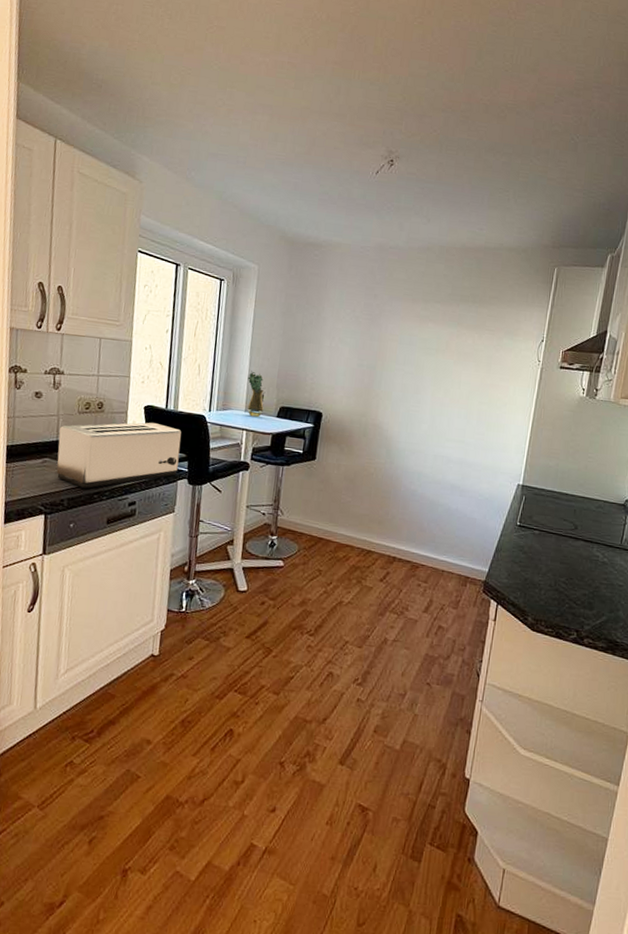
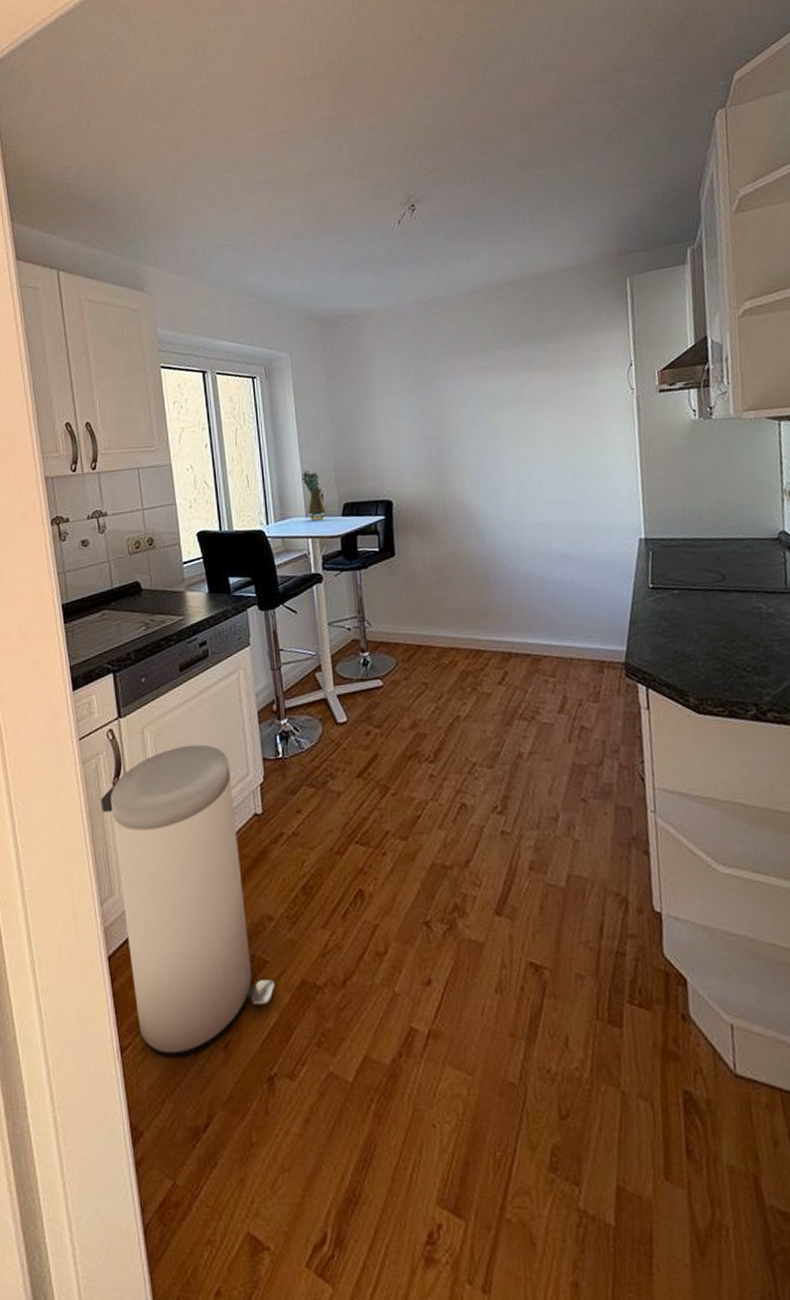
pedal bin: none [13,588,143,846] -> present [100,744,275,1059]
toaster: present [56,422,181,489] -> none [112,548,245,637]

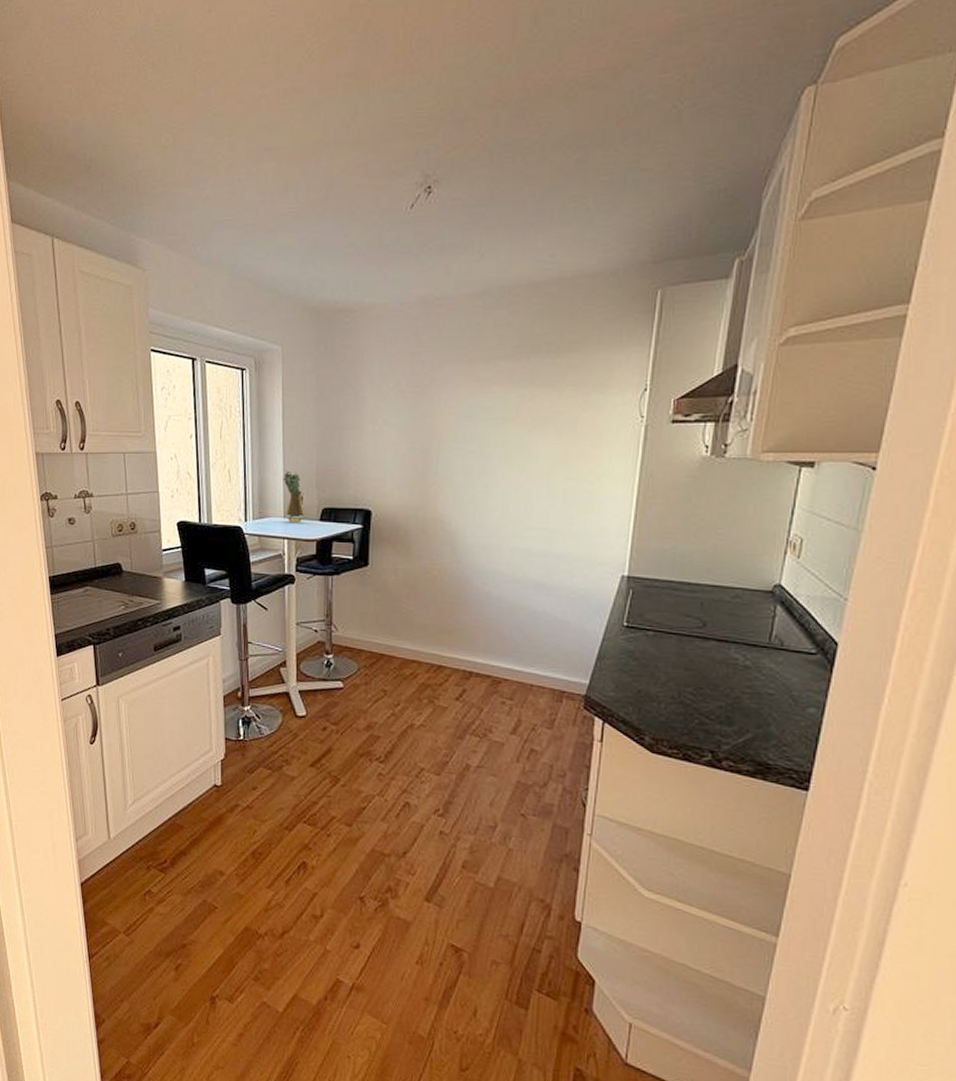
pedal bin: present [100,744,275,1059] -> none [78,717,222,971]

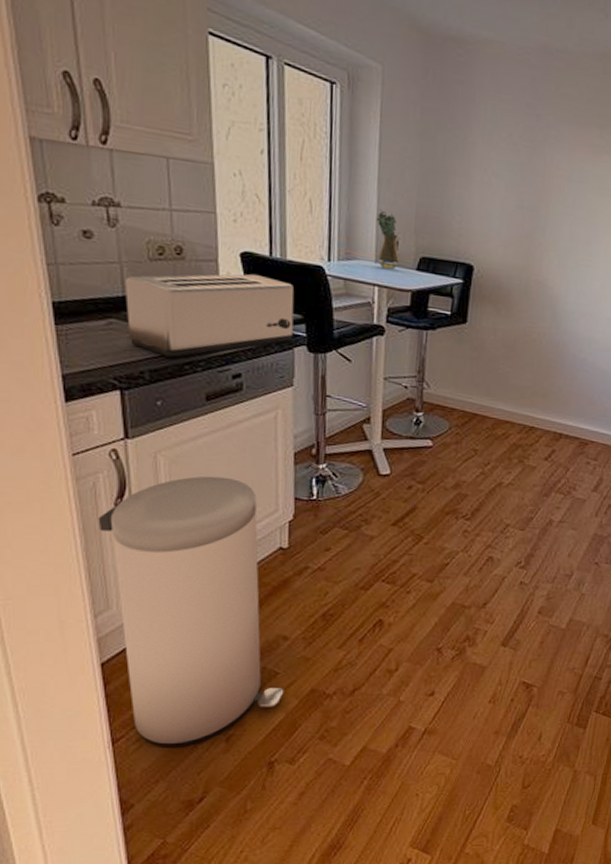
pedal bin: none [78,717,222,971] -> present [98,476,284,749]
toaster: none [95,539,219,616] -> present [124,274,294,359]

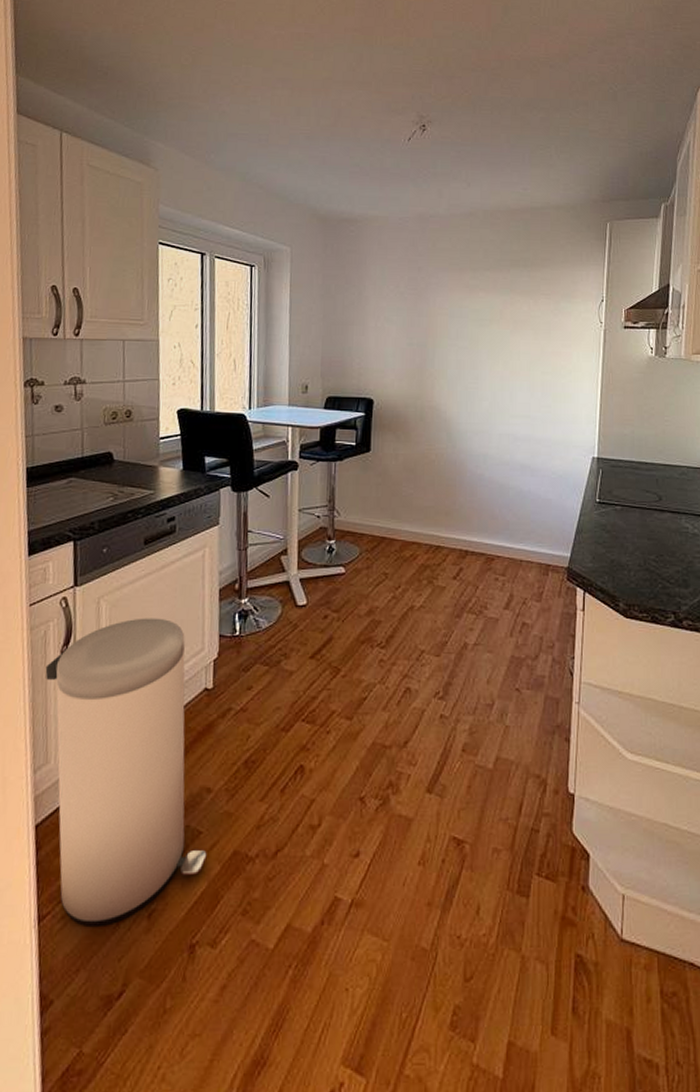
toaster: present [124,274,294,359] -> none [83,427,221,508]
vase: present [376,209,399,271] -> none [288,361,309,411]

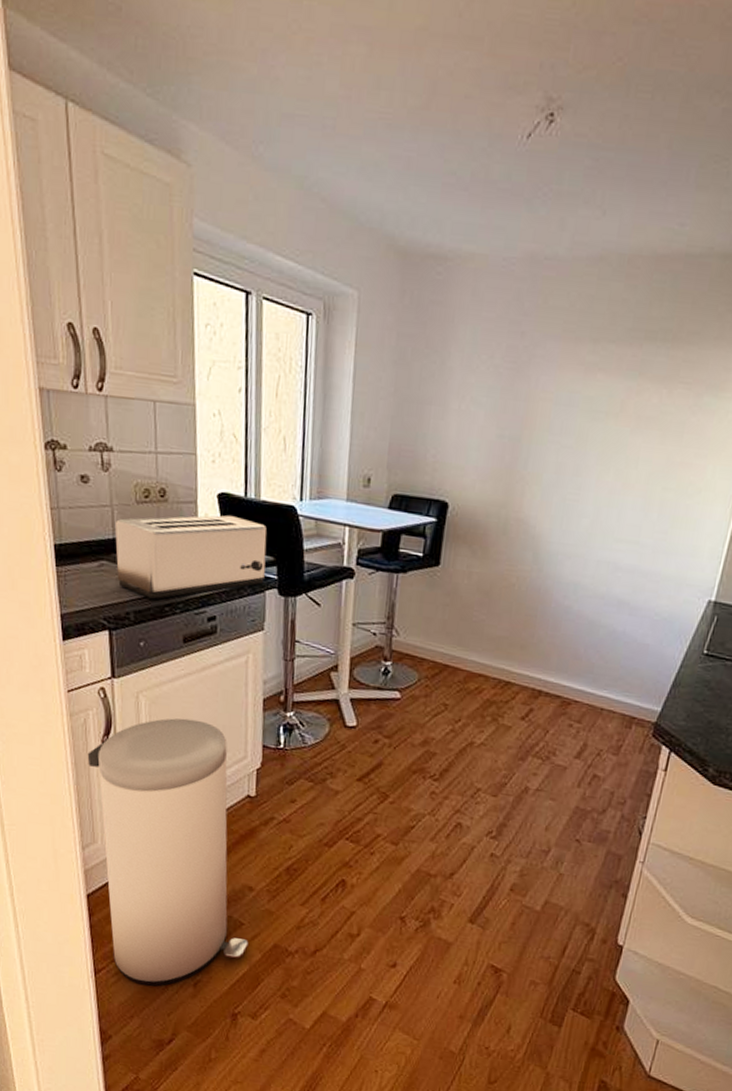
toaster: none [83,427,221,508] -> present [114,515,267,600]

